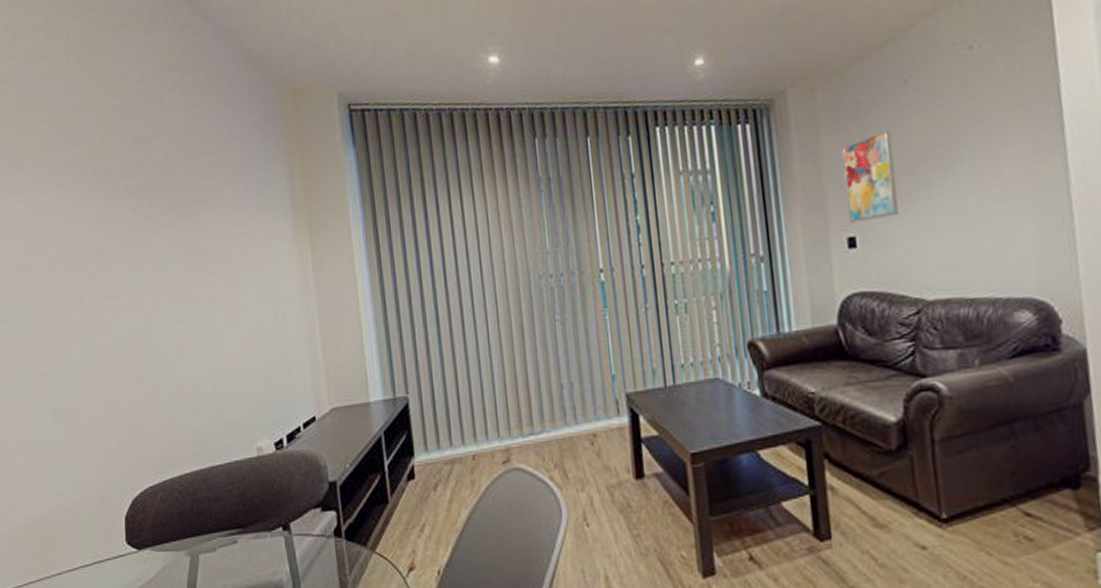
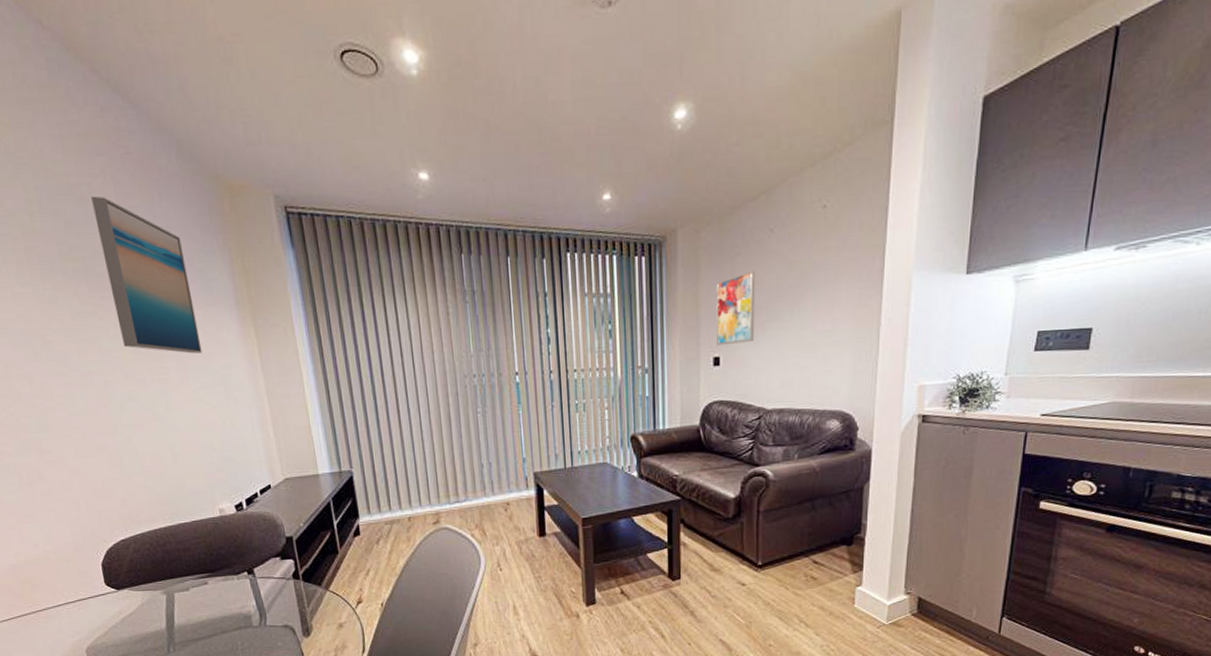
wall art: none [161,110,254,268] -> present [91,196,202,354]

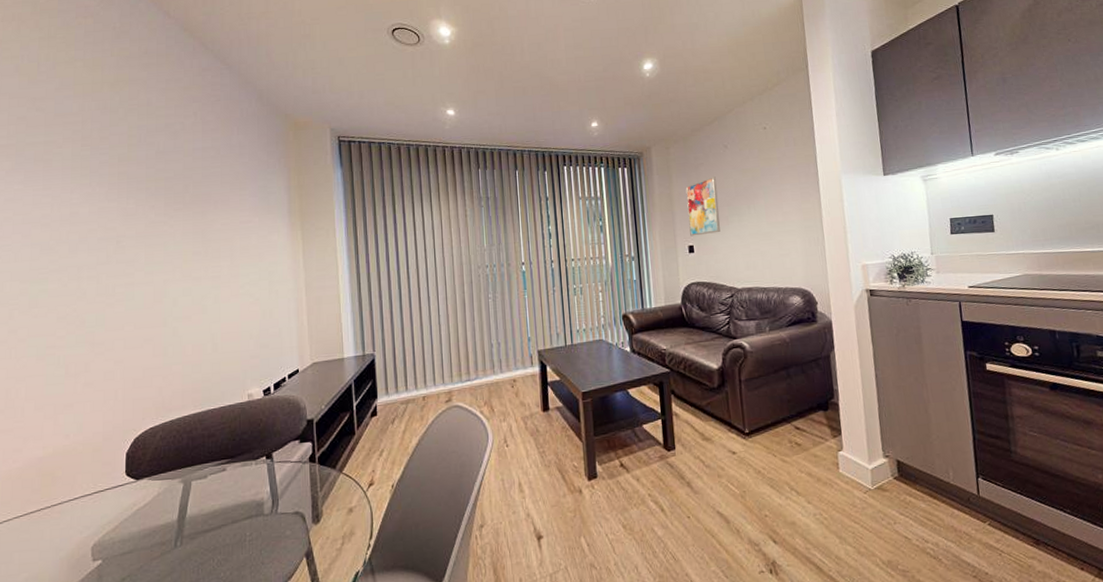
wall art: present [91,196,202,354] -> none [182,131,254,254]

